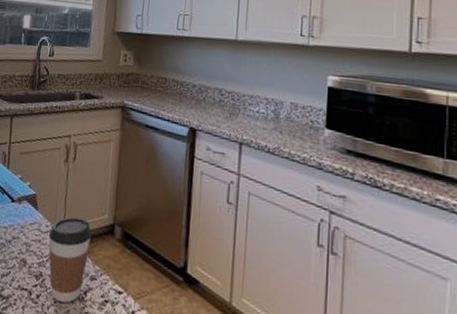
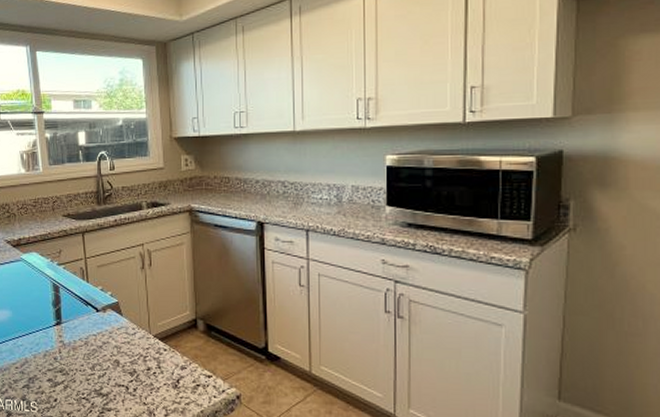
coffee cup: present [48,217,92,303] -> none [136,317,177,392]

